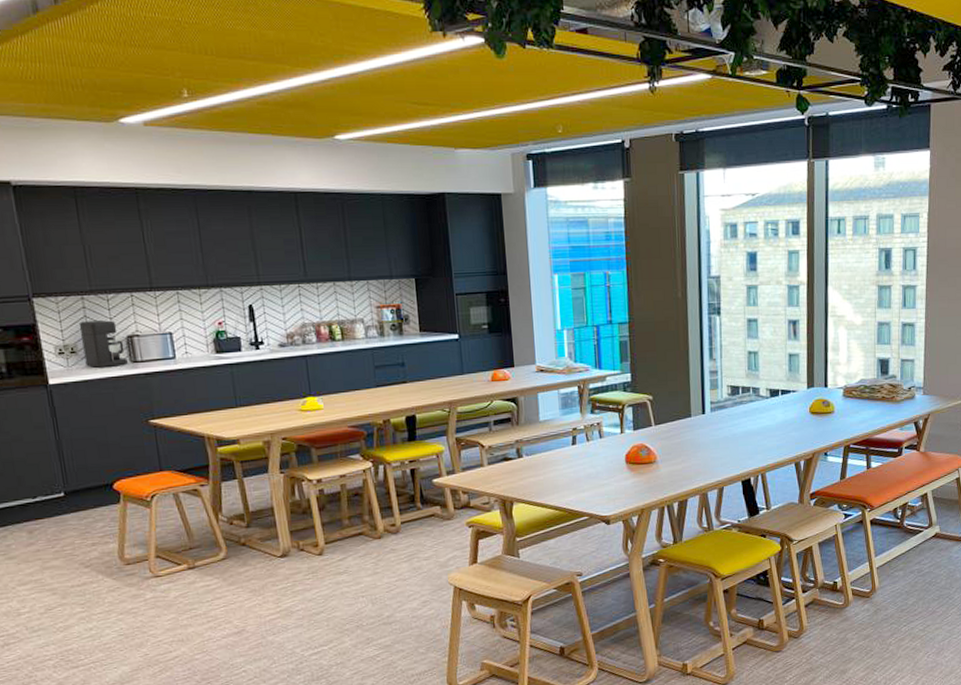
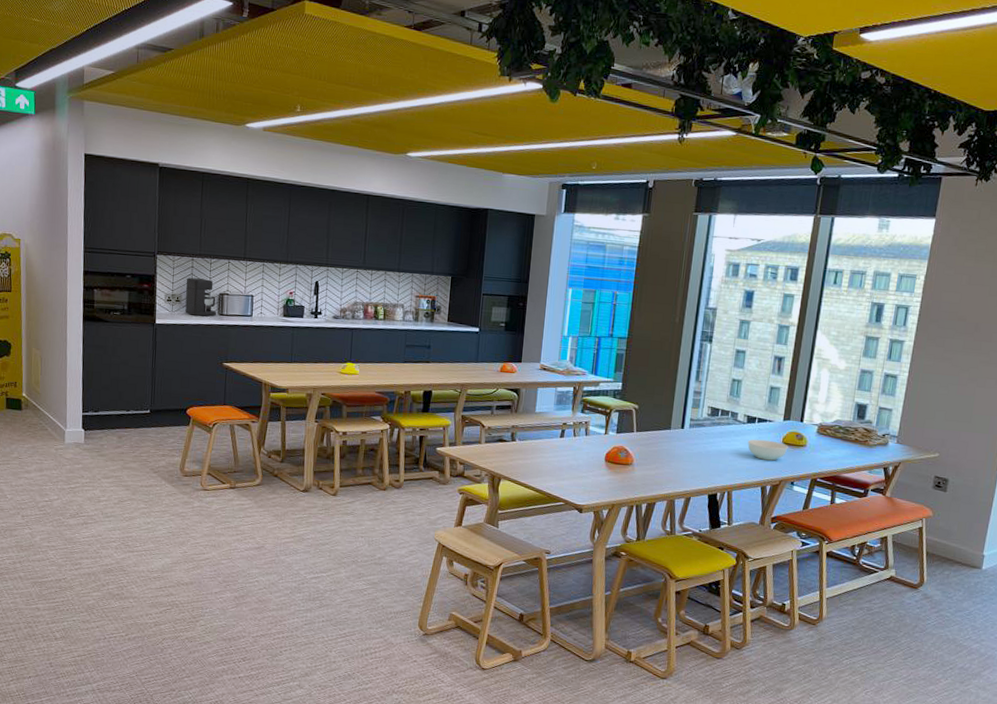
bowl: none [774,412,816,434] -> present [747,439,788,461]

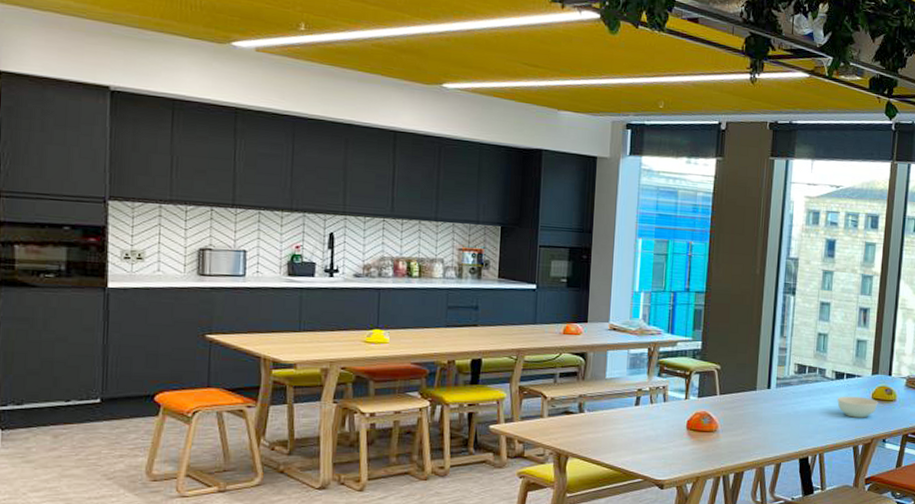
coffee maker: present [185,277,217,317] -> none [150,229,196,278]

